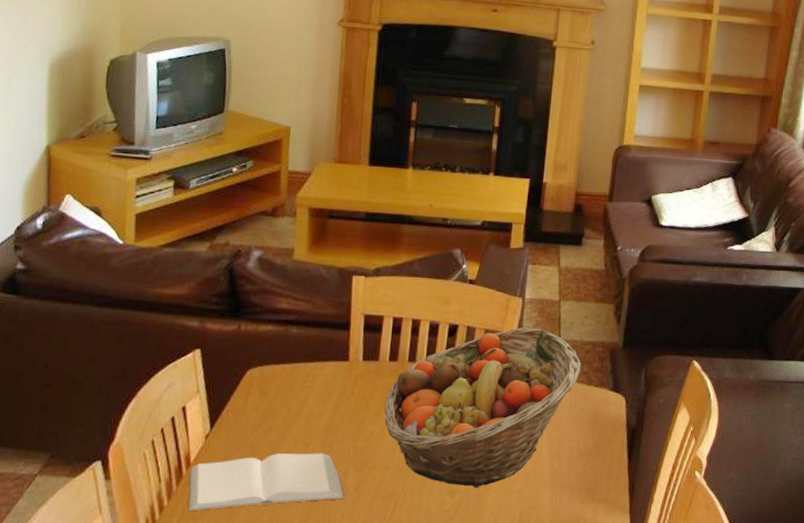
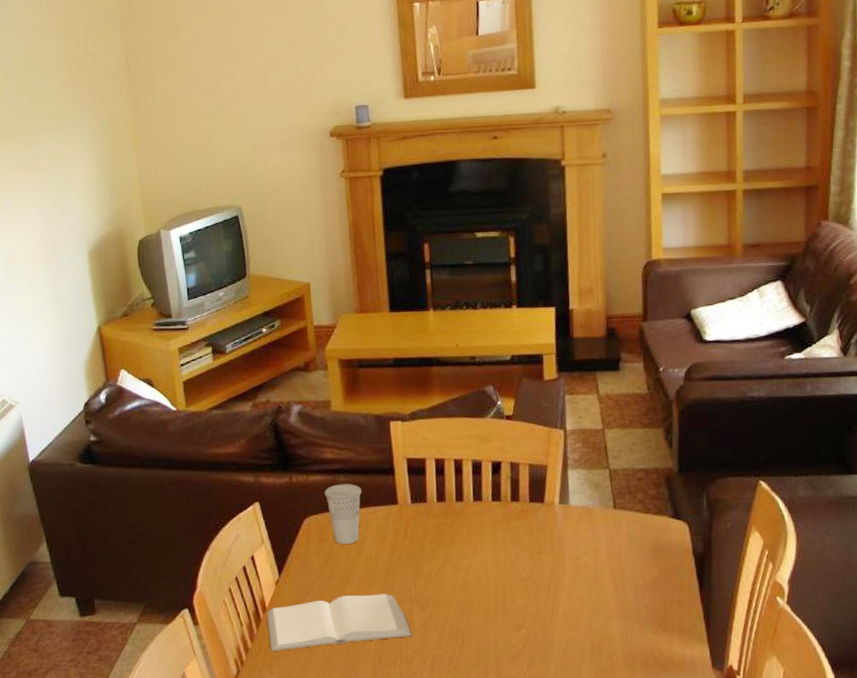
cup: none [273,336,314,399] -> present [324,484,362,544]
fruit basket: present [384,327,582,488] -> none [439,459,636,622]

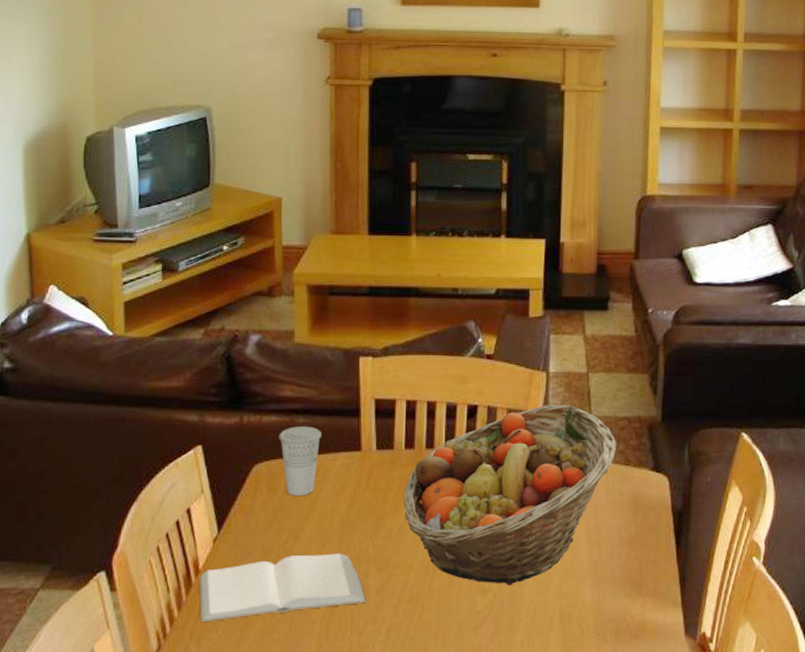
fruit basket: none [439,459,636,622] -> present [403,404,617,585]

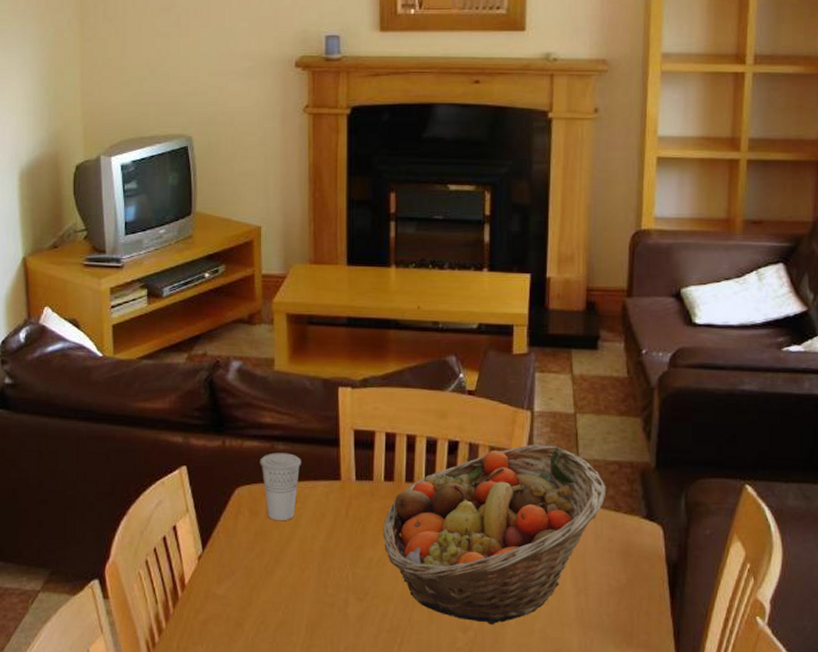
book: present [198,553,366,623] -> none [185,578,346,636]

